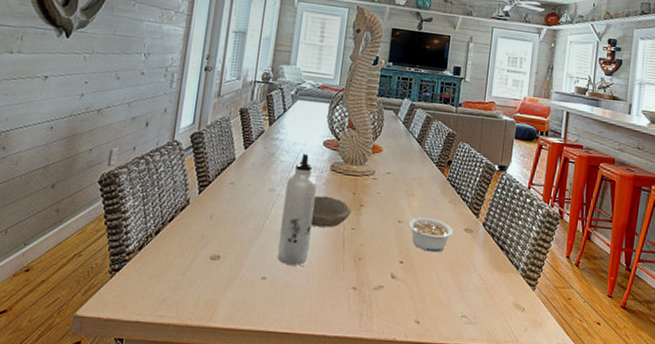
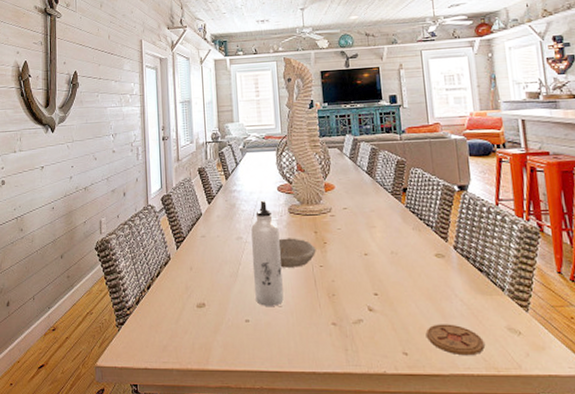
legume: present [407,217,454,252] -> none [374,248,424,281]
coaster: none [441,295,491,328] -> present [427,324,485,356]

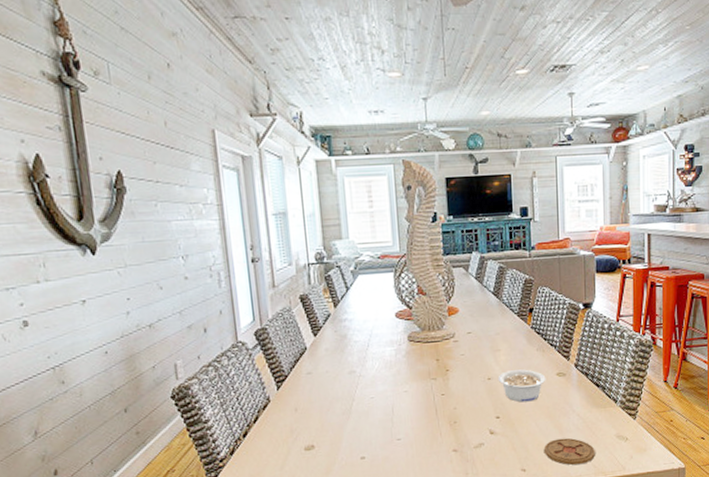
water bottle: present [251,200,284,306] -> none [365,328,403,441]
bowl: present [278,238,316,268] -> none [396,367,438,400]
legume: none [374,248,424,281] -> present [498,369,546,403]

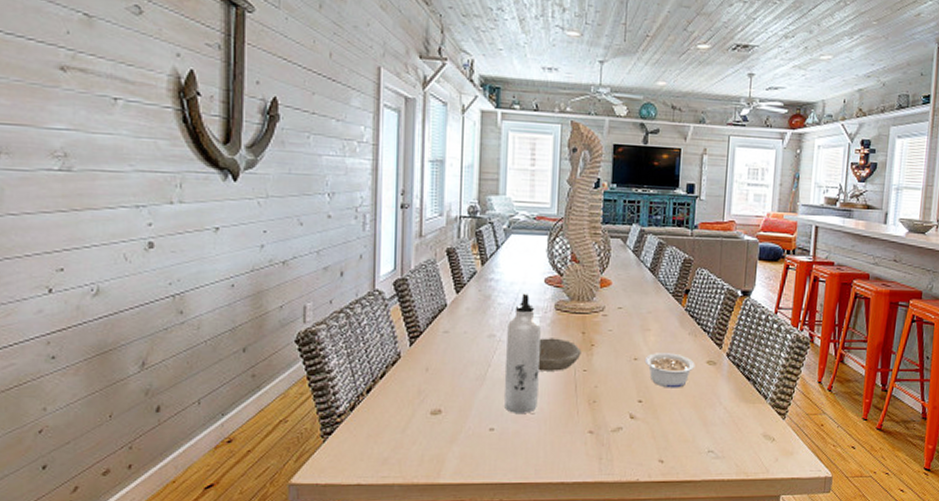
water bottle: none [365,328,403,441] -> present [504,293,541,413]
bowl: none [396,367,438,400] -> present [537,338,582,371]
coaster: present [544,437,595,465] -> none [686,431,739,462]

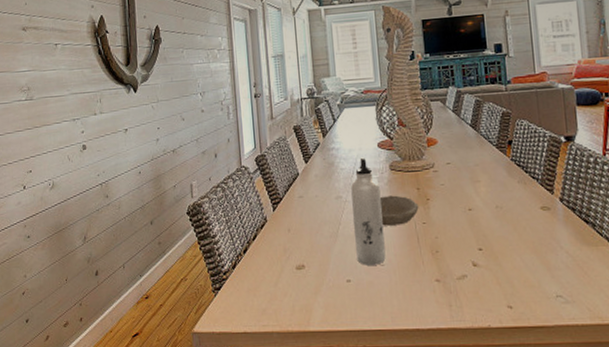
legume: present [644,353,695,388] -> none [478,201,530,235]

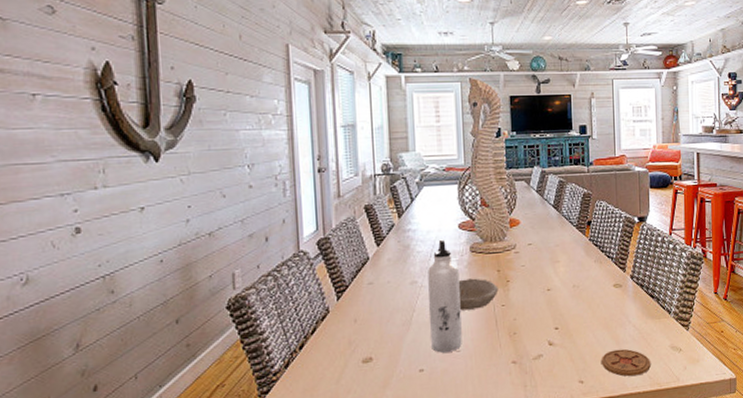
coaster: none [531,276,589,307] -> present [602,348,651,377]

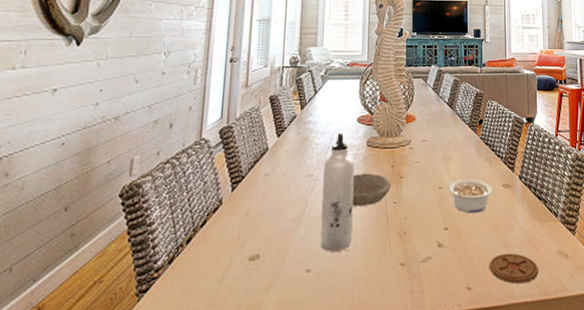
legume: none [557,280,603,313] -> present [448,179,493,214]

